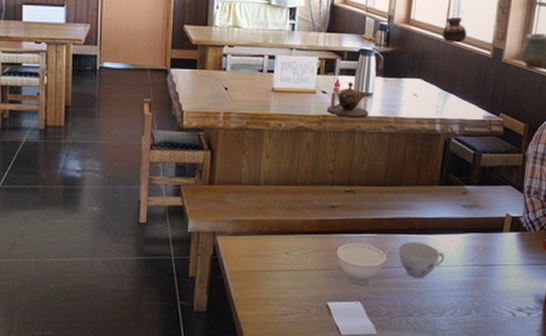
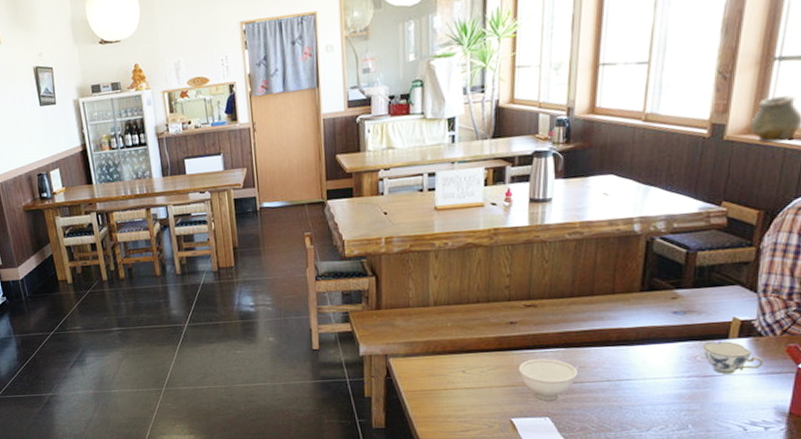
teapot: present [327,82,368,118] -> none [498,189,547,229]
teacup: present [398,241,444,279] -> none [592,353,650,393]
vase: present [442,17,467,43] -> none [638,95,673,128]
teacup: none [485,234,527,264] -> present [703,341,763,375]

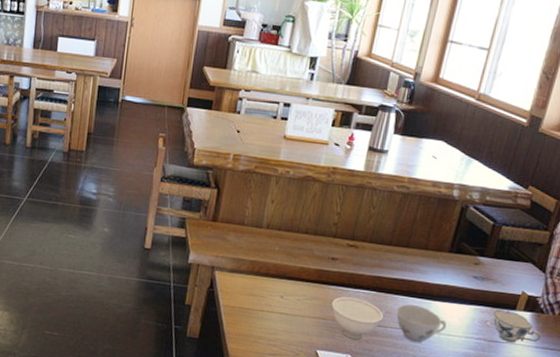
teacup: none [592,353,650,393] -> present [396,304,447,343]

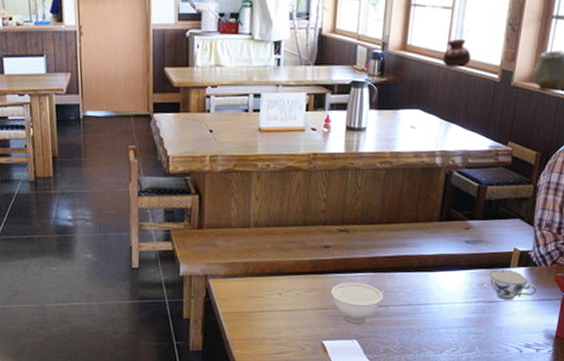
teacup: present [396,304,447,343] -> none [396,279,445,317]
vase: none [472,79,502,107] -> present [442,39,471,68]

